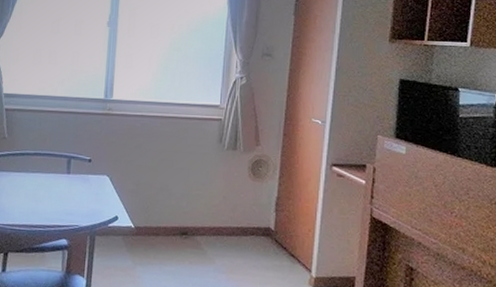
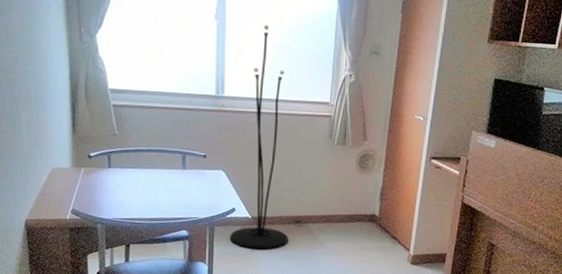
floor lamp: none [110,30,174,264] -> present [229,25,288,250]

